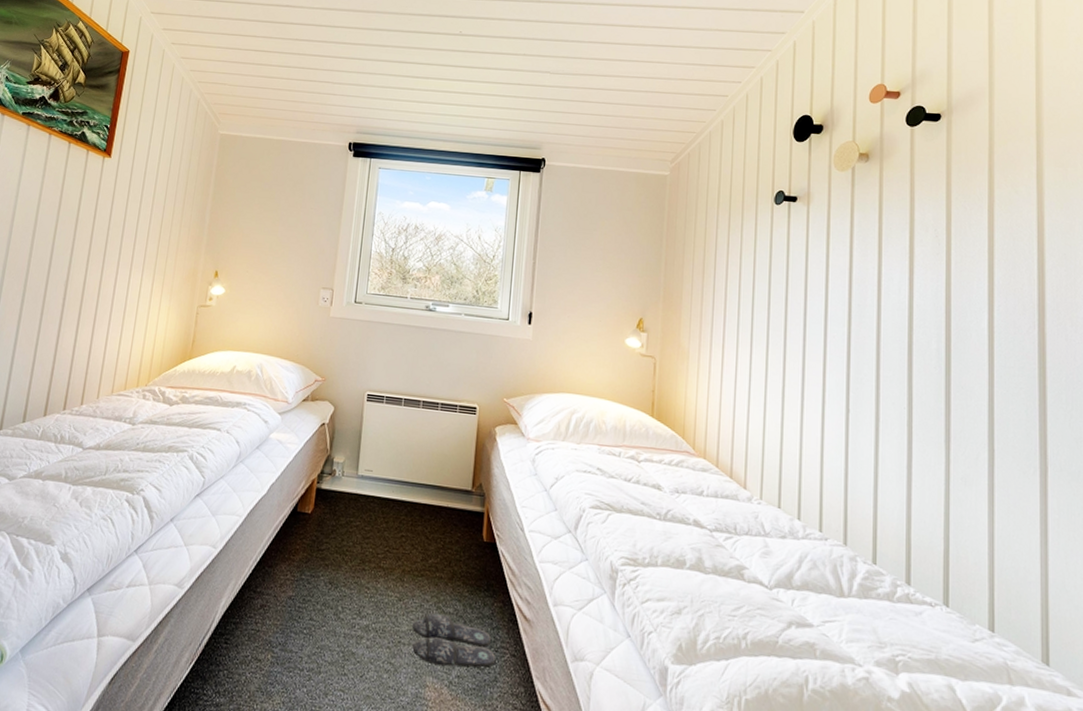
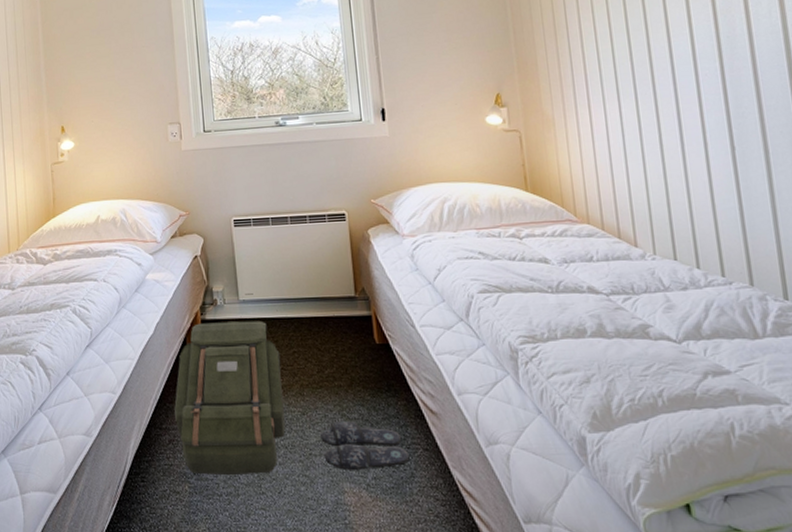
backpack: none [271,491,388,655] -> present [174,320,286,476]

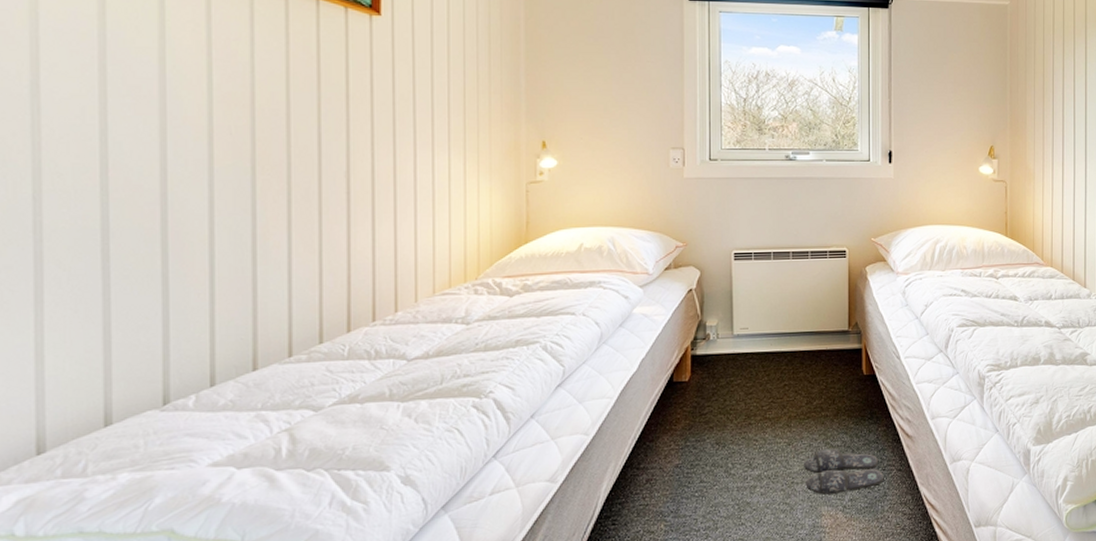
backpack: present [174,320,286,476] -> none [655,355,771,512]

